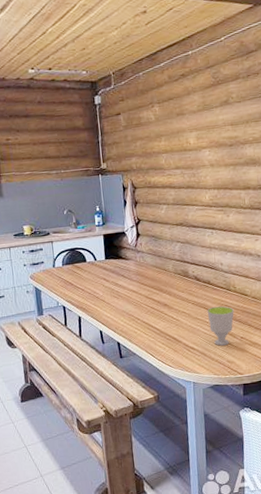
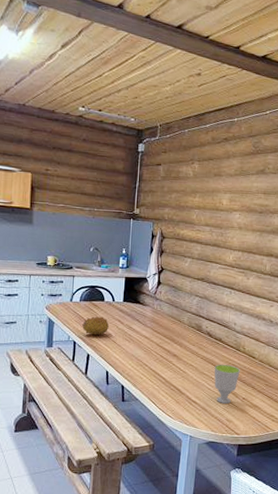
fruit: none [68,277,96,297] -> present [82,316,110,336]

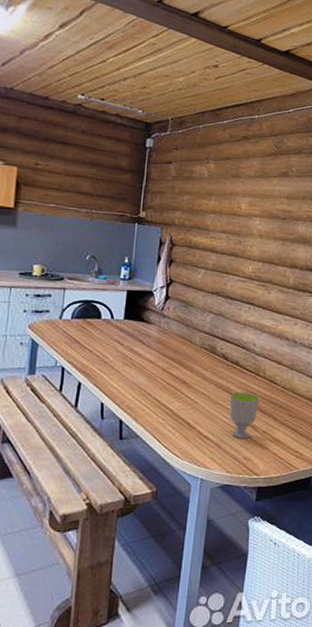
fruit: present [82,316,110,336] -> none [73,337,107,360]

